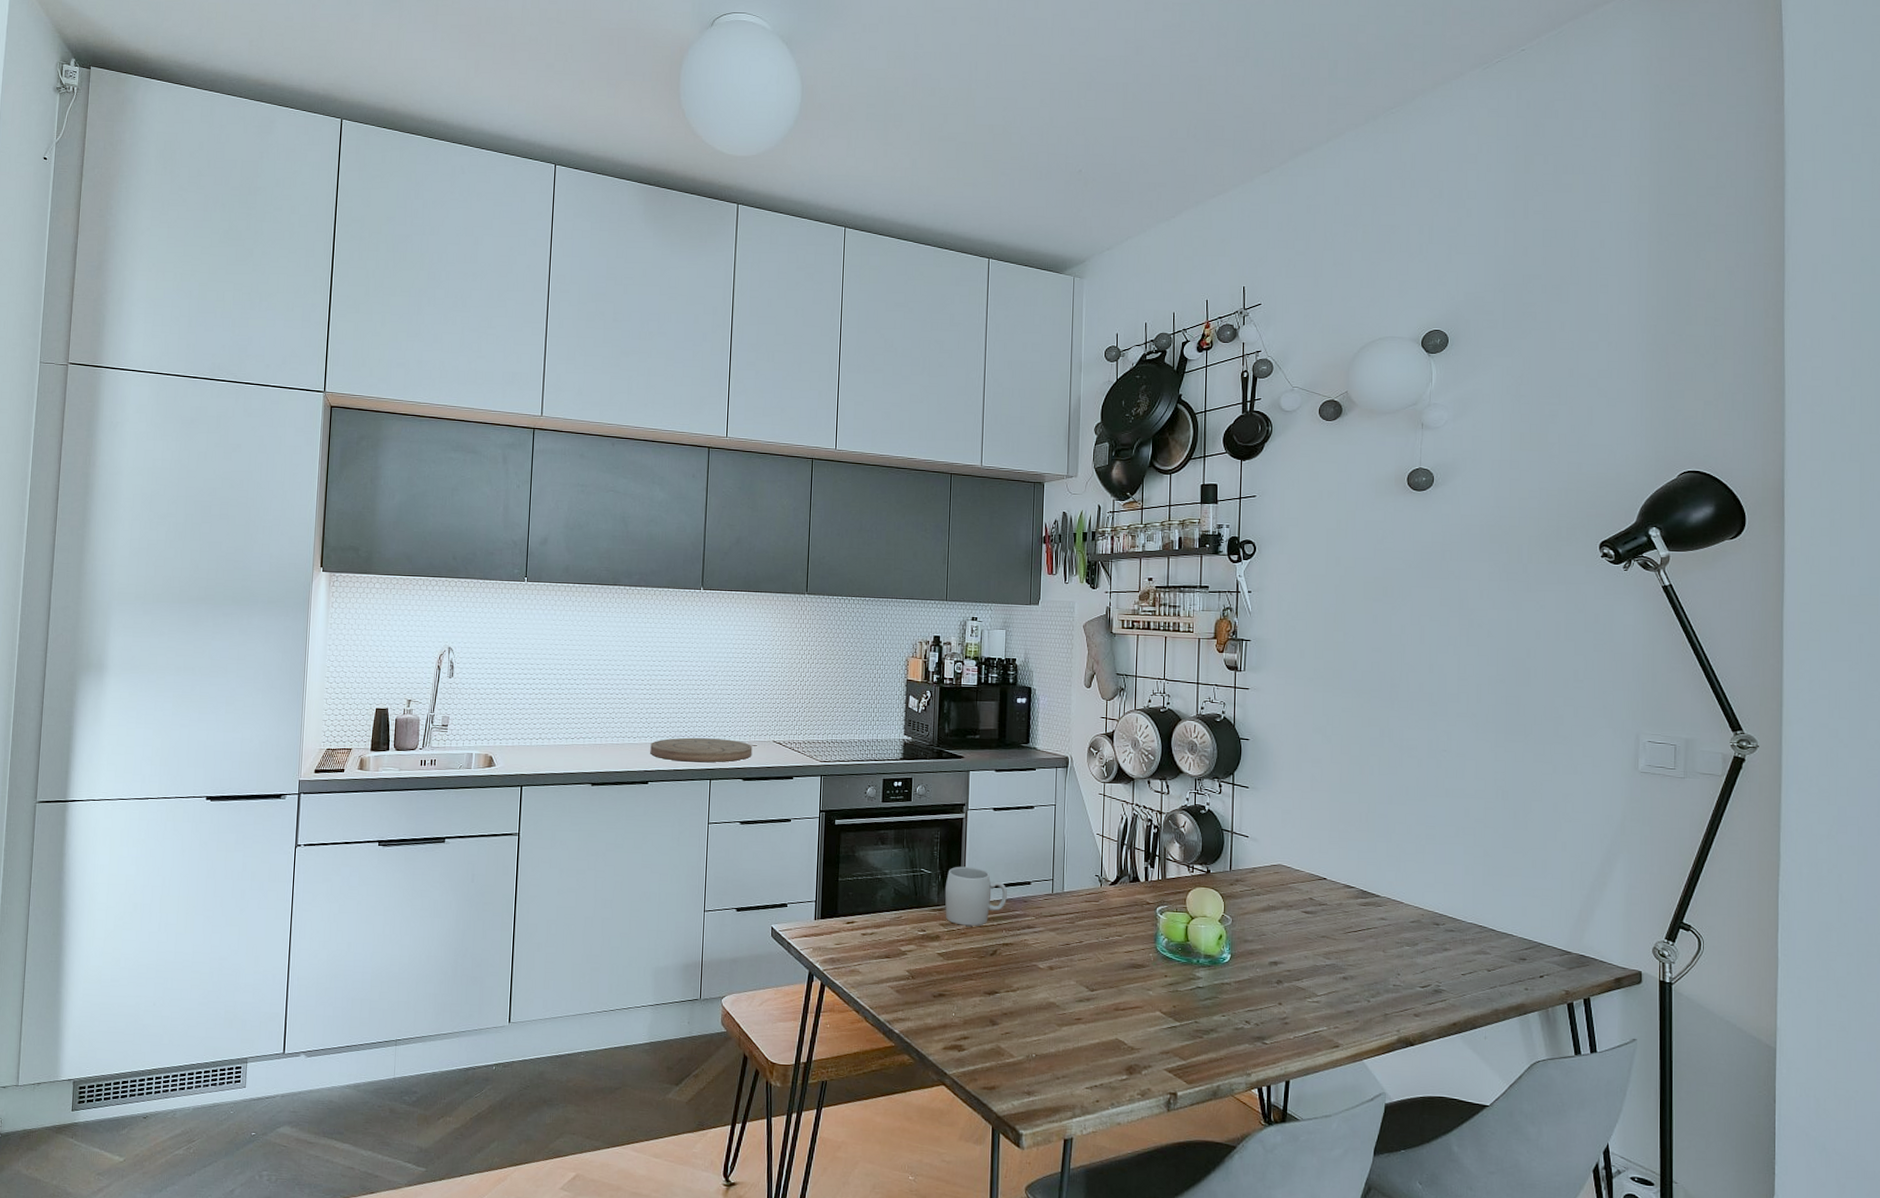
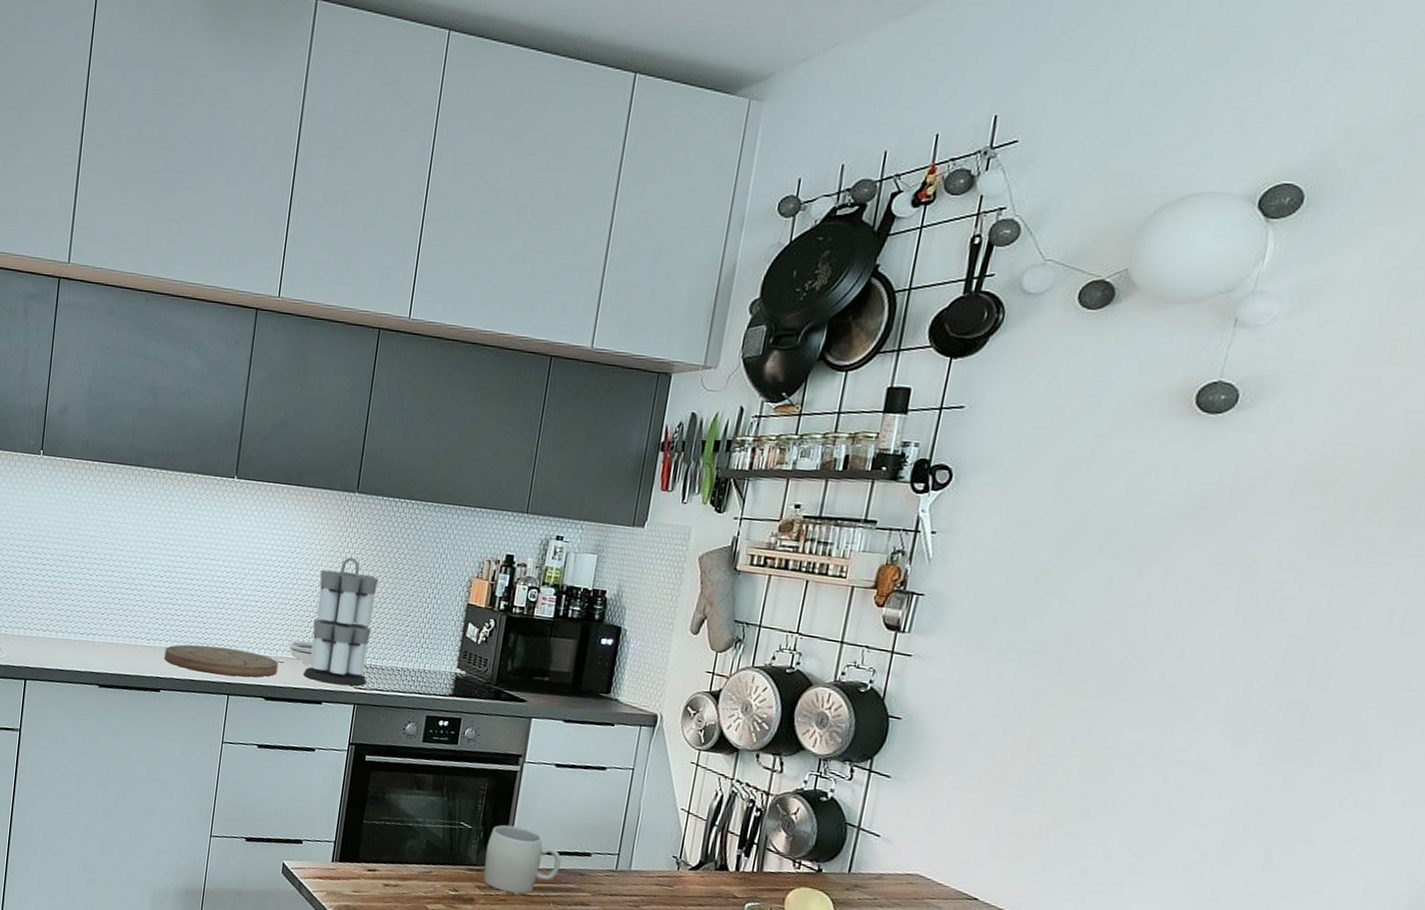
bowl: none [760,725,781,746] -> present [289,641,314,666]
spice rack: none [774,649,832,760] -> present [303,557,379,686]

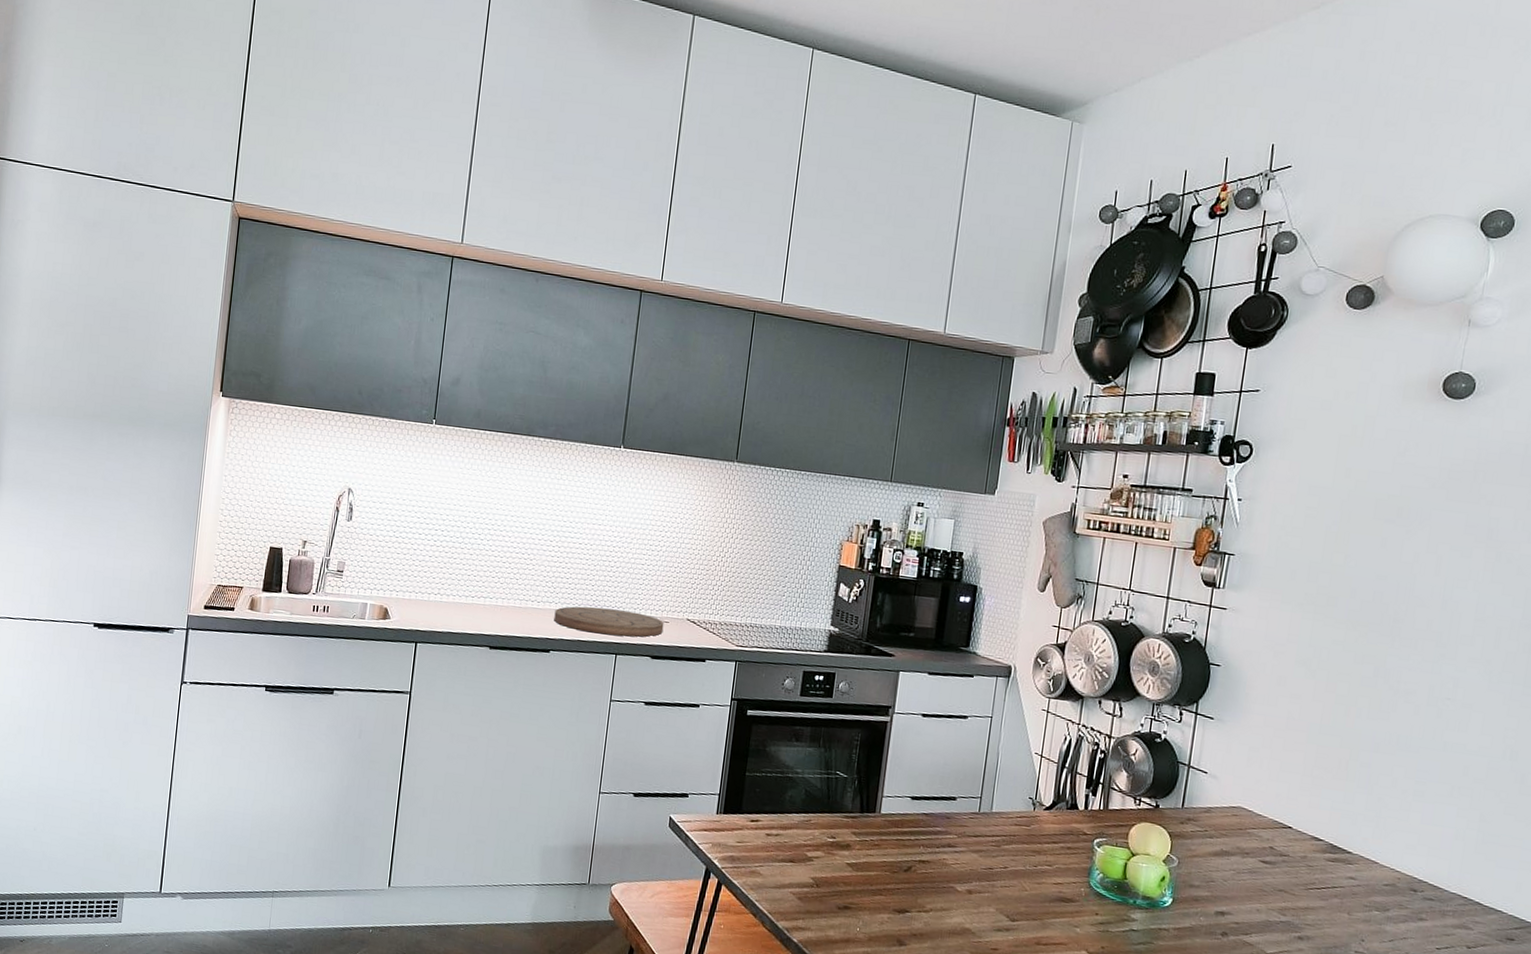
bowl: present [289,641,314,666] -> none [674,601,697,625]
spice rack: present [303,557,379,686] -> none [687,522,758,644]
mug: present [483,825,562,895] -> none [858,773,930,839]

